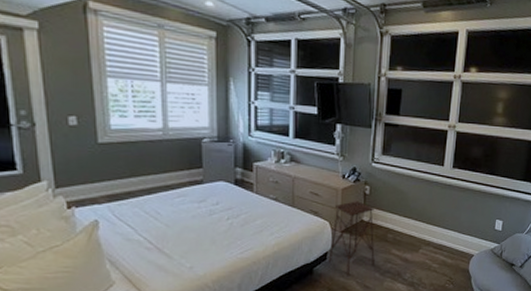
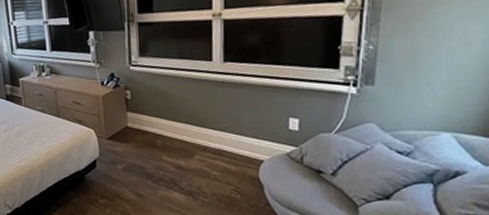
side table: present [329,201,375,276] -> none [98,107,145,183]

